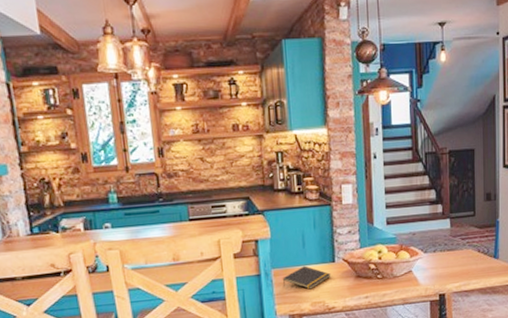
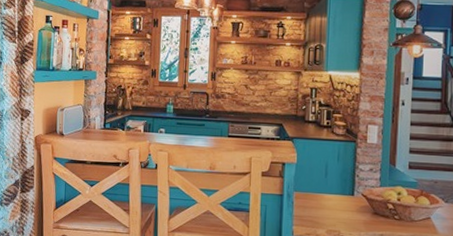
notepad: present [282,266,331,290] -> none [302,194,349,217]

